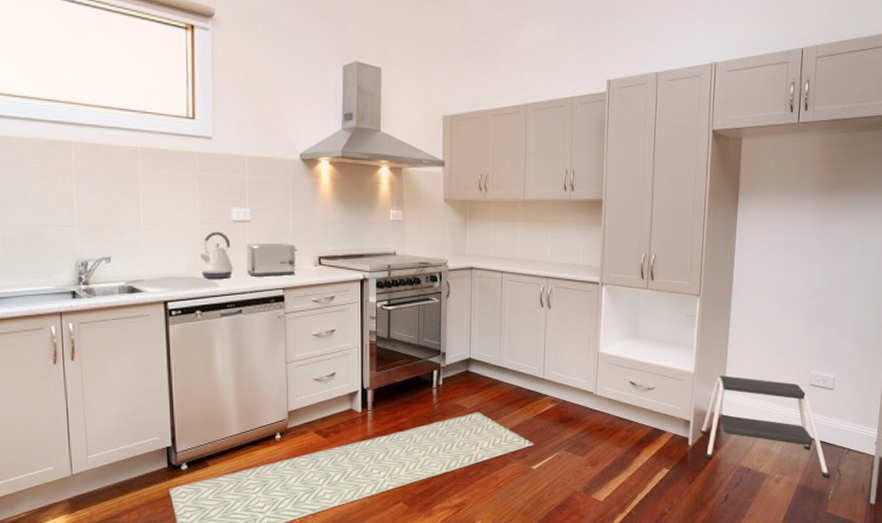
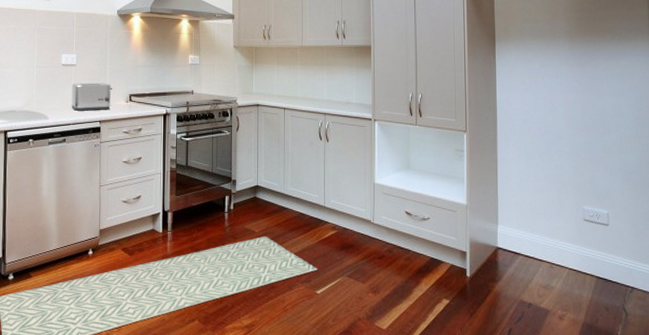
kettle: present [199,231,233,279] -> none [34,73,60,113]
step stool: present [699,375,831,478] -> none [476,208,616,317]

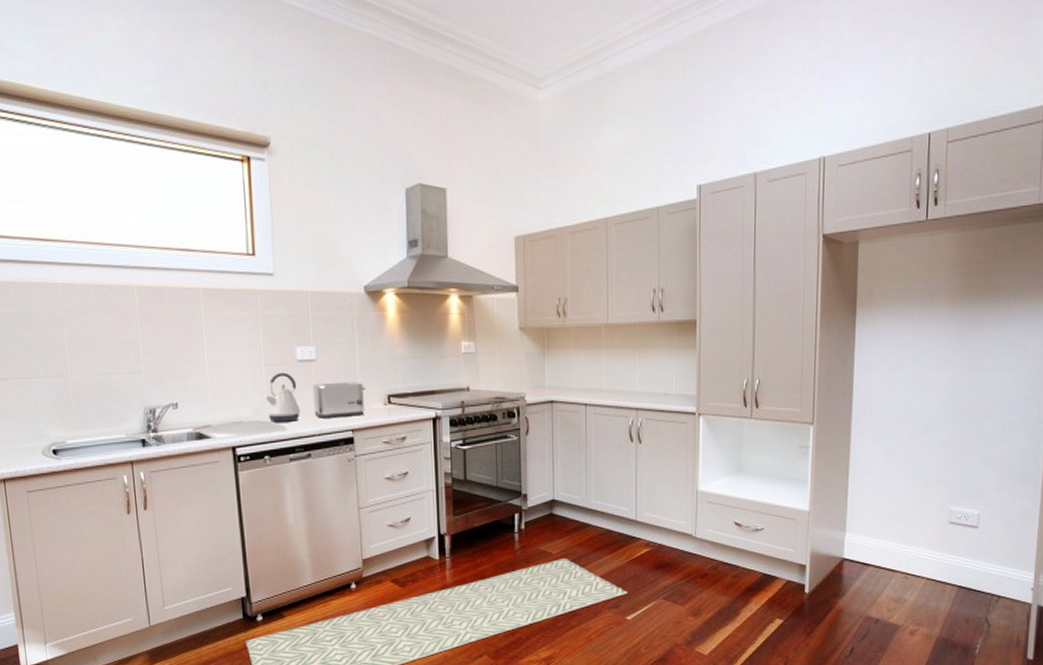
kettle: none [34,73,60,113] -> present [265,372,300,422]

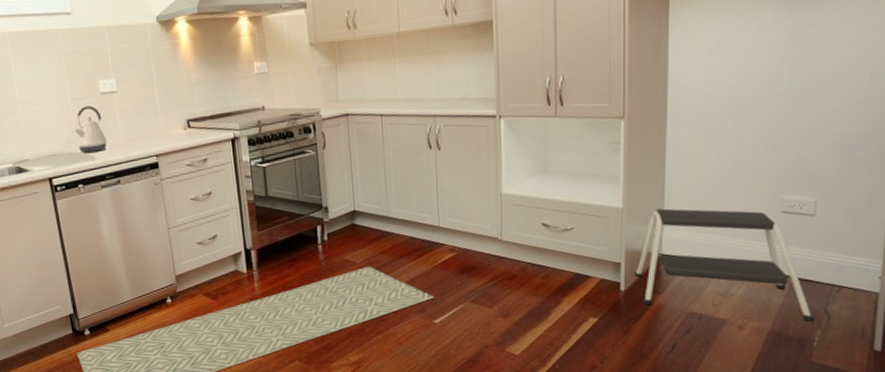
toaster: present [312,382,365,418] -> none [116,109,166,147]
step stool: none [817,513,977,629] -> present [633,208,815,322]

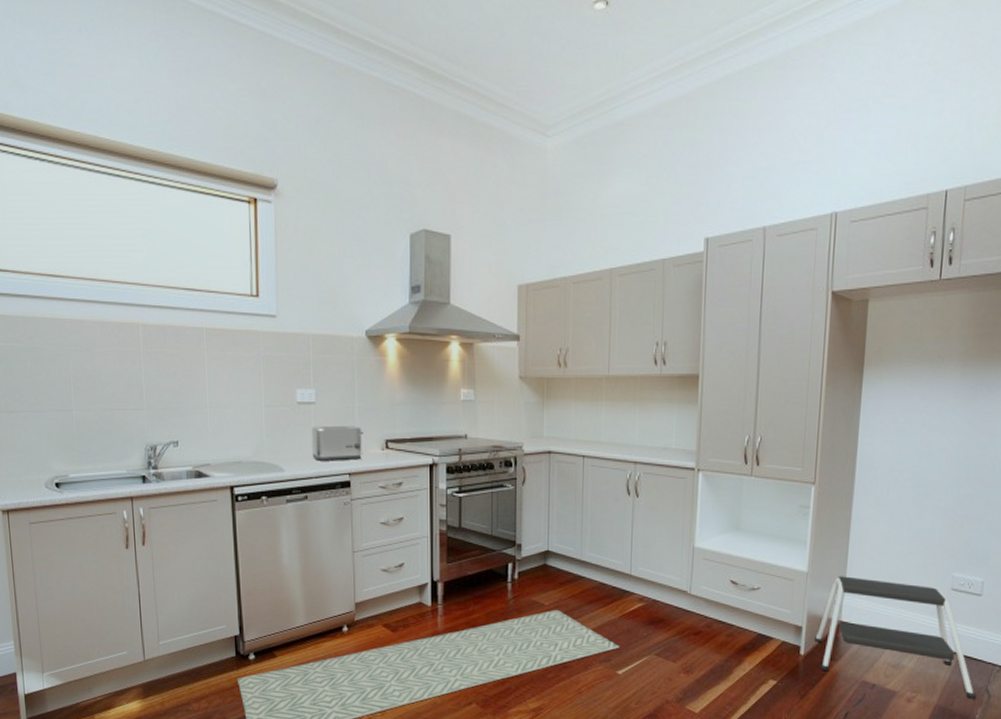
kettle: present [74,105,107,153] -> none [264,414,298,463]
toaster: none [116,109,166,147] -> present [311,425,363,461]

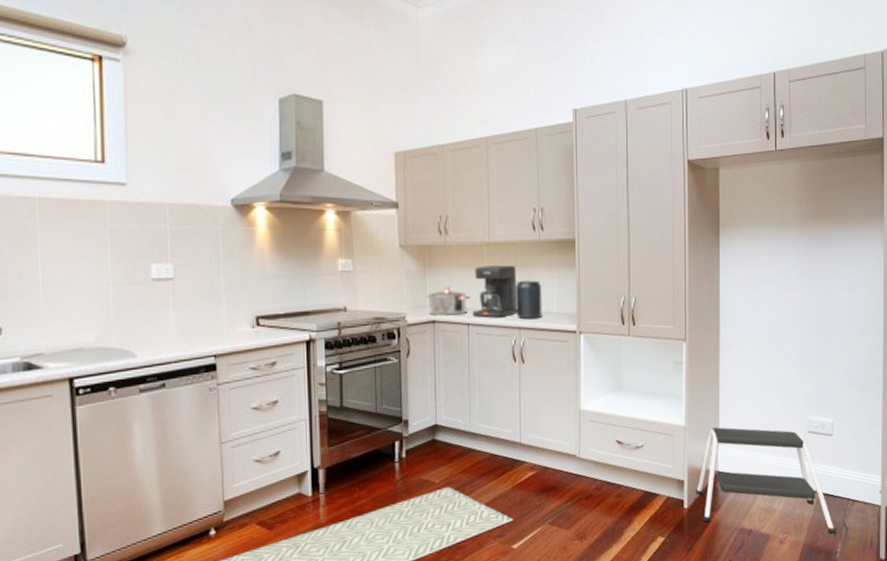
toaster: present [311,425,363,461] -> none [169,302,230,343]
cooking pot: none [543,419,588,447] -> present [425,287,471,316]
coffee maker: none [587,399,634,451] -> present [472,265,518,318]
soda can: none [633,415,661,455] -> present [516,280,543,320]

